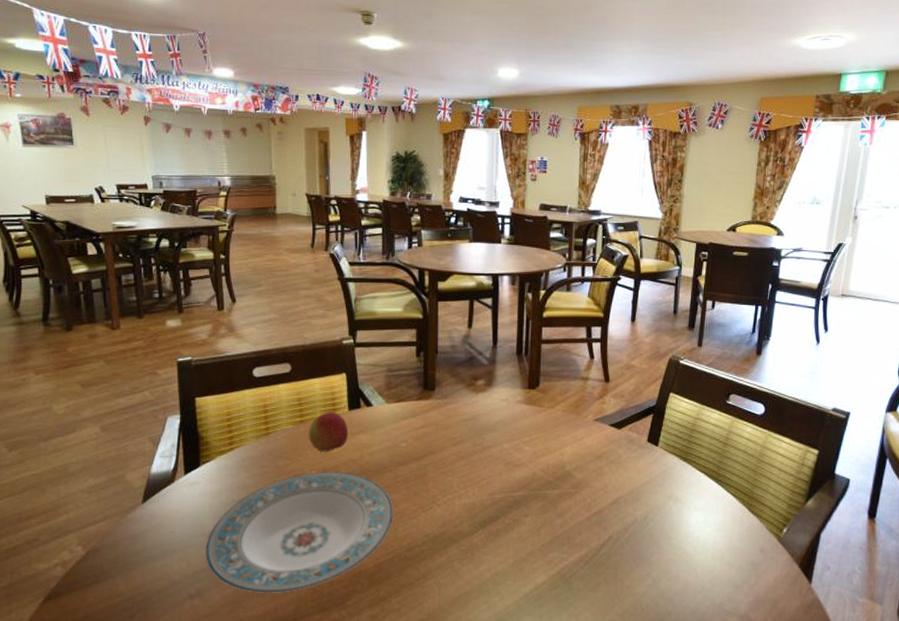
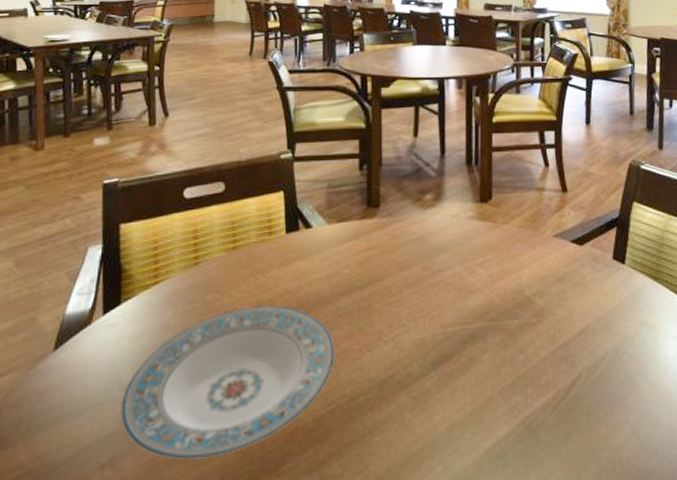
apple: present [309,412,349,452] -> none [242,236,286,283]

